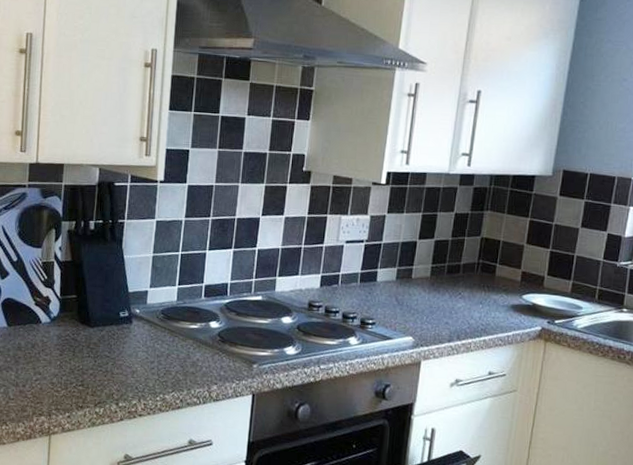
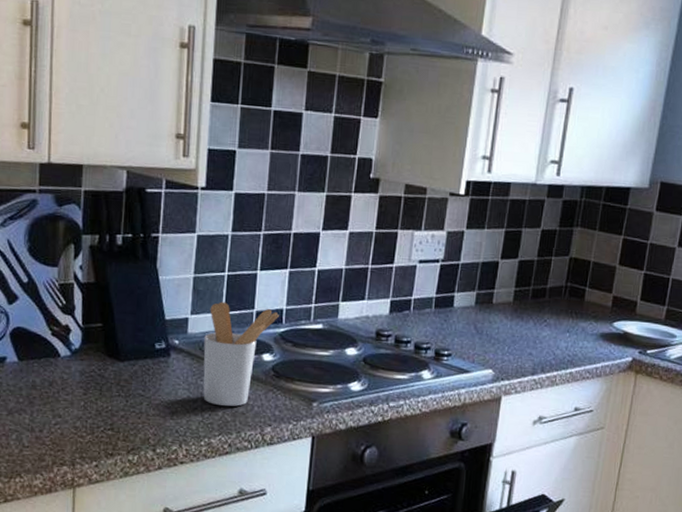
utensil holder: none [159,277,224,367] -> present [203,301,279,406]

